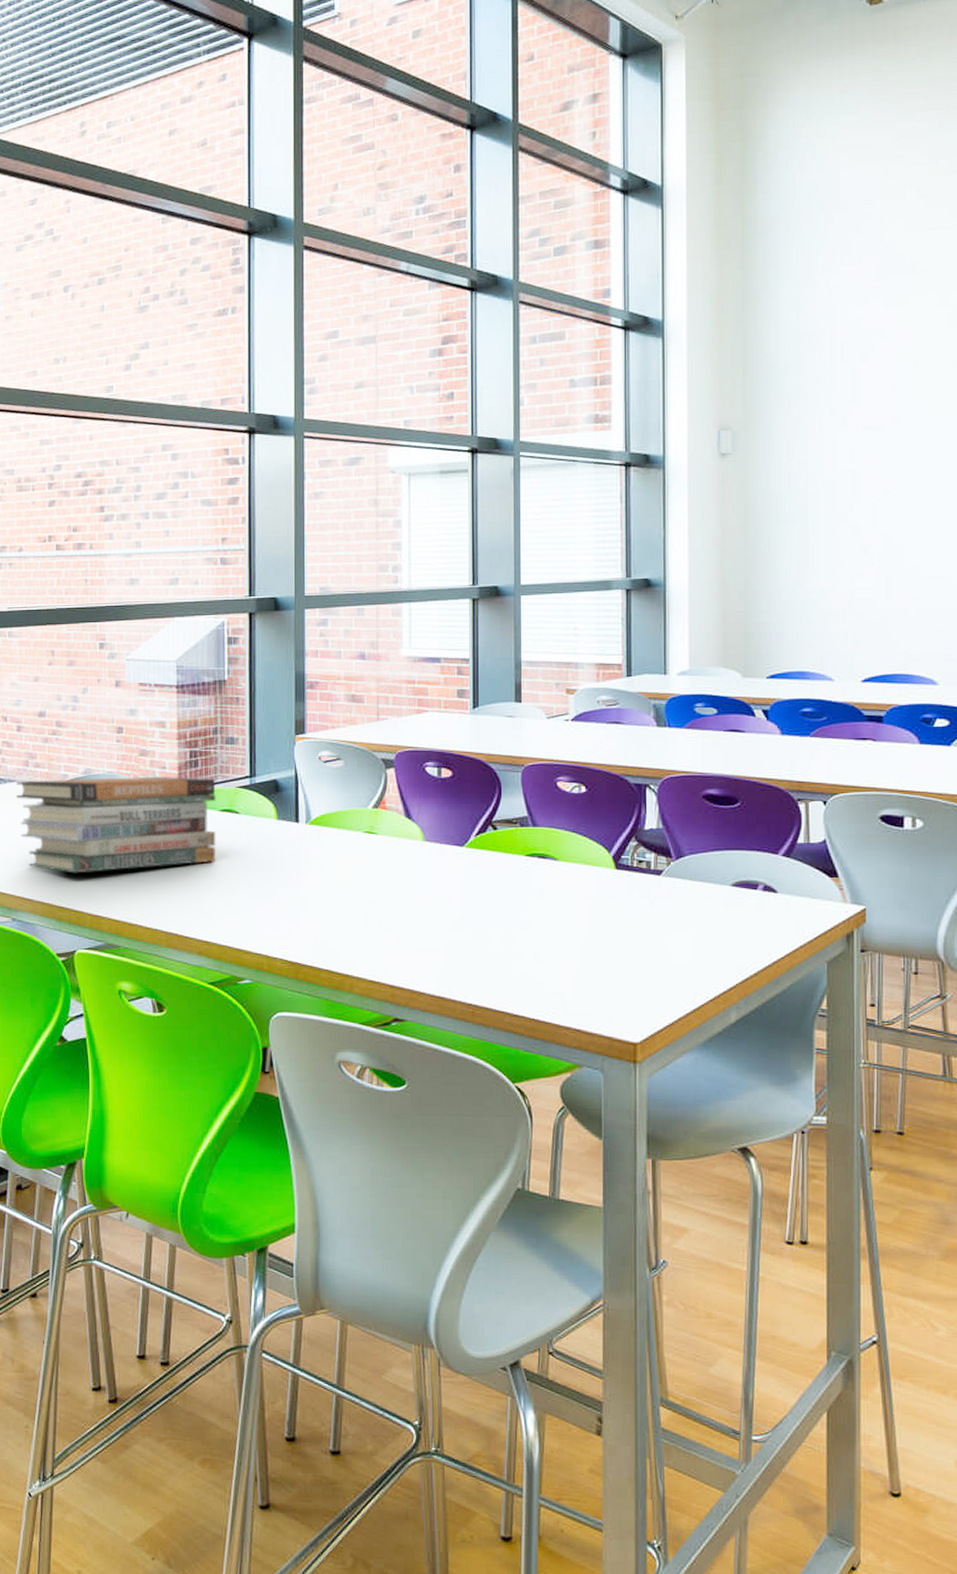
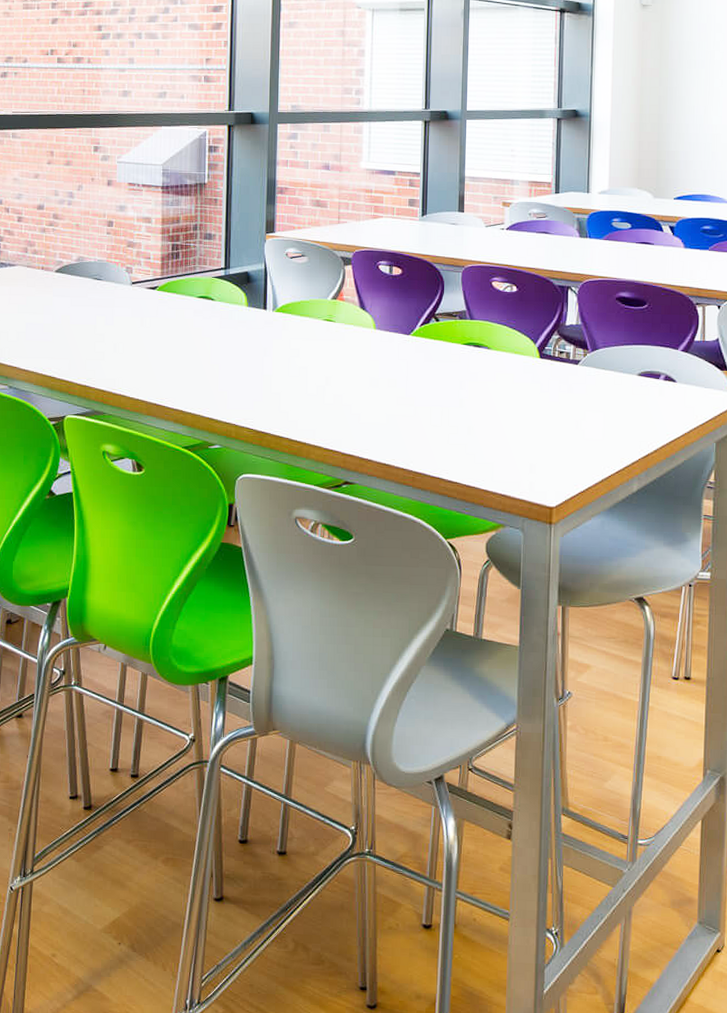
book stack: present [15,776,216,874] -> none [15,264,194,348]

